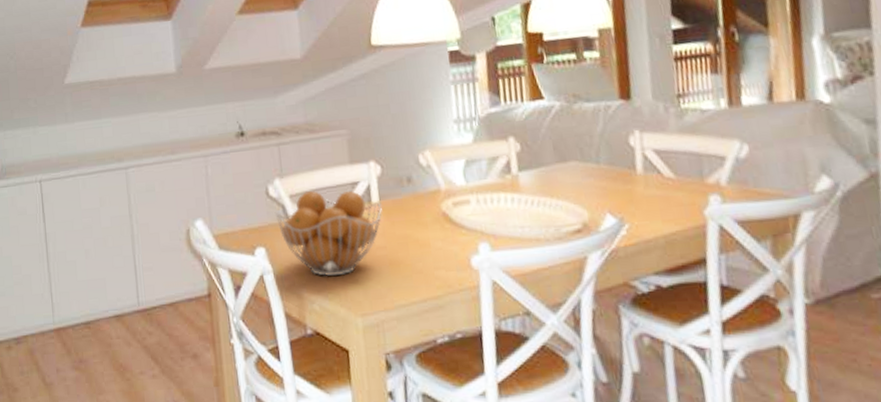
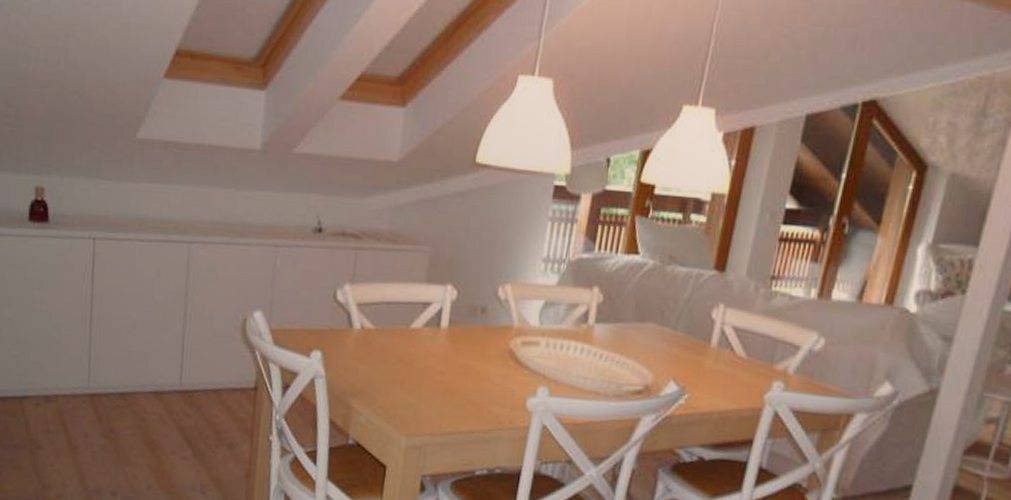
fruit basket: present [274,191,382,276] -> none [338,303,450,393]

